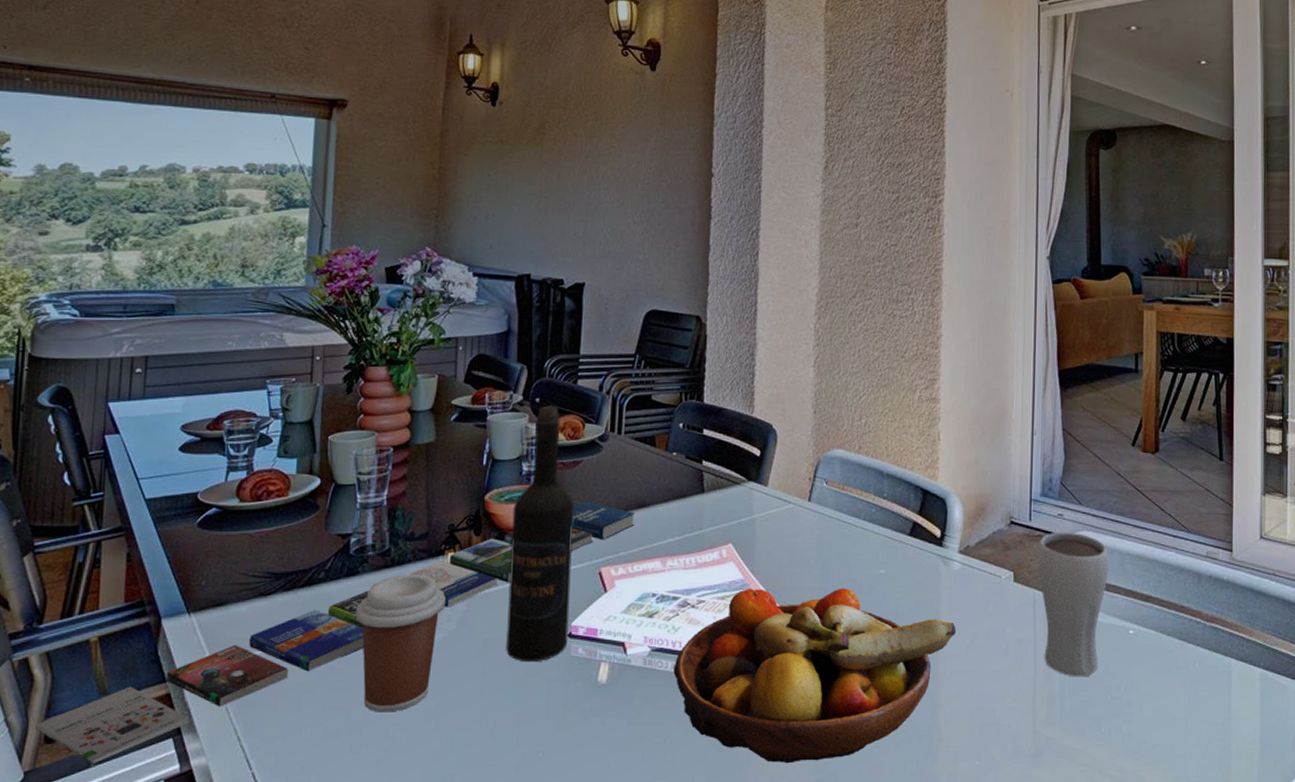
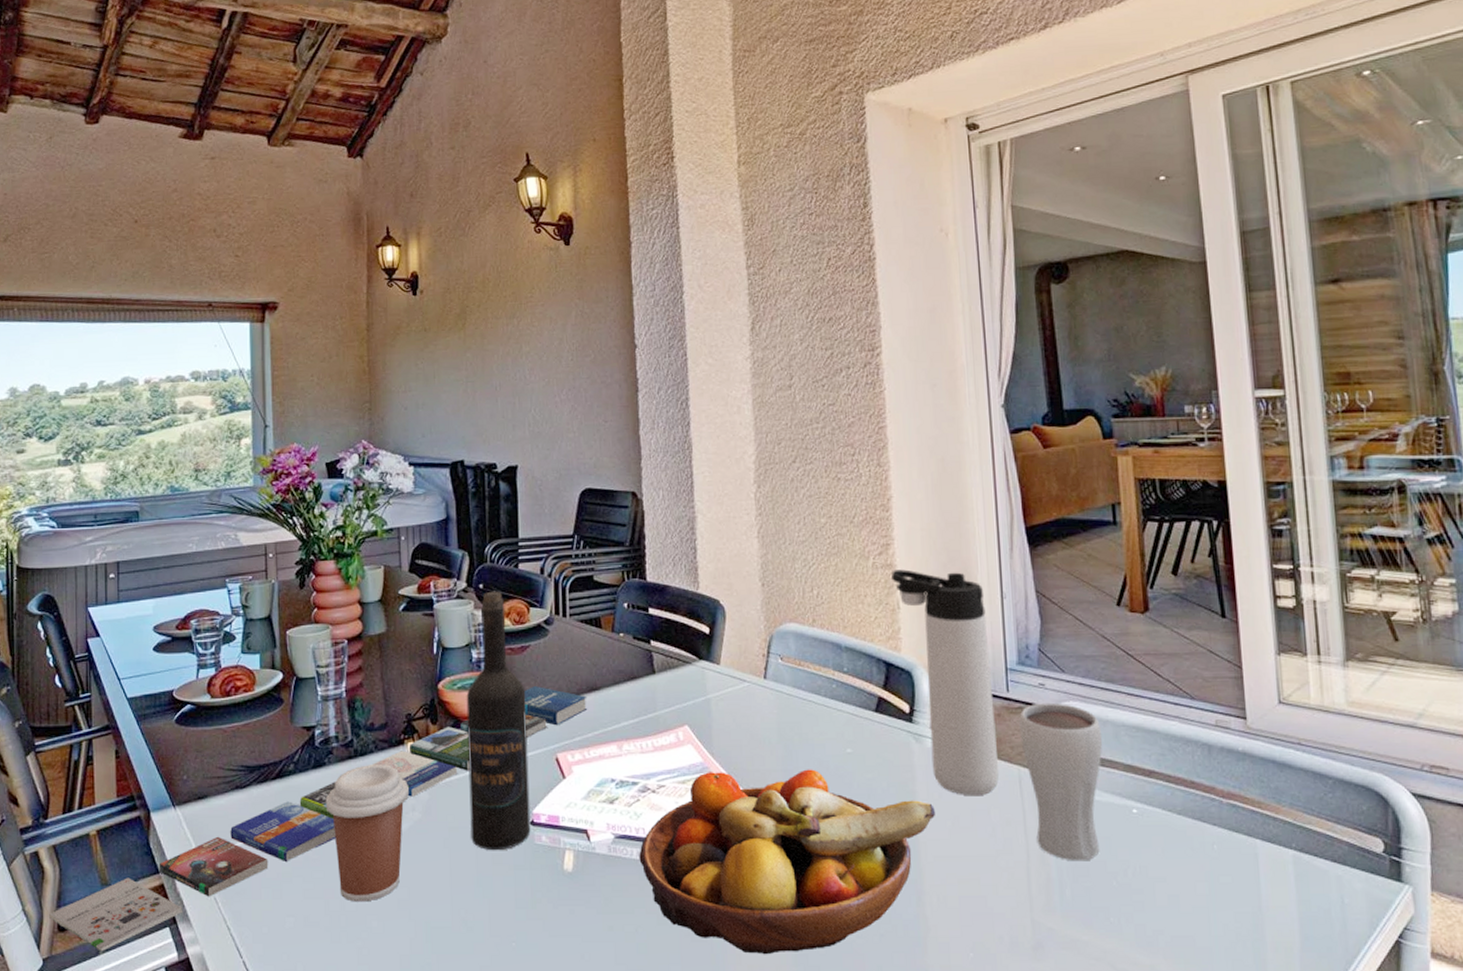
thermos bottle: none [934,403,1017,615] -> present [890,569,1000,795]

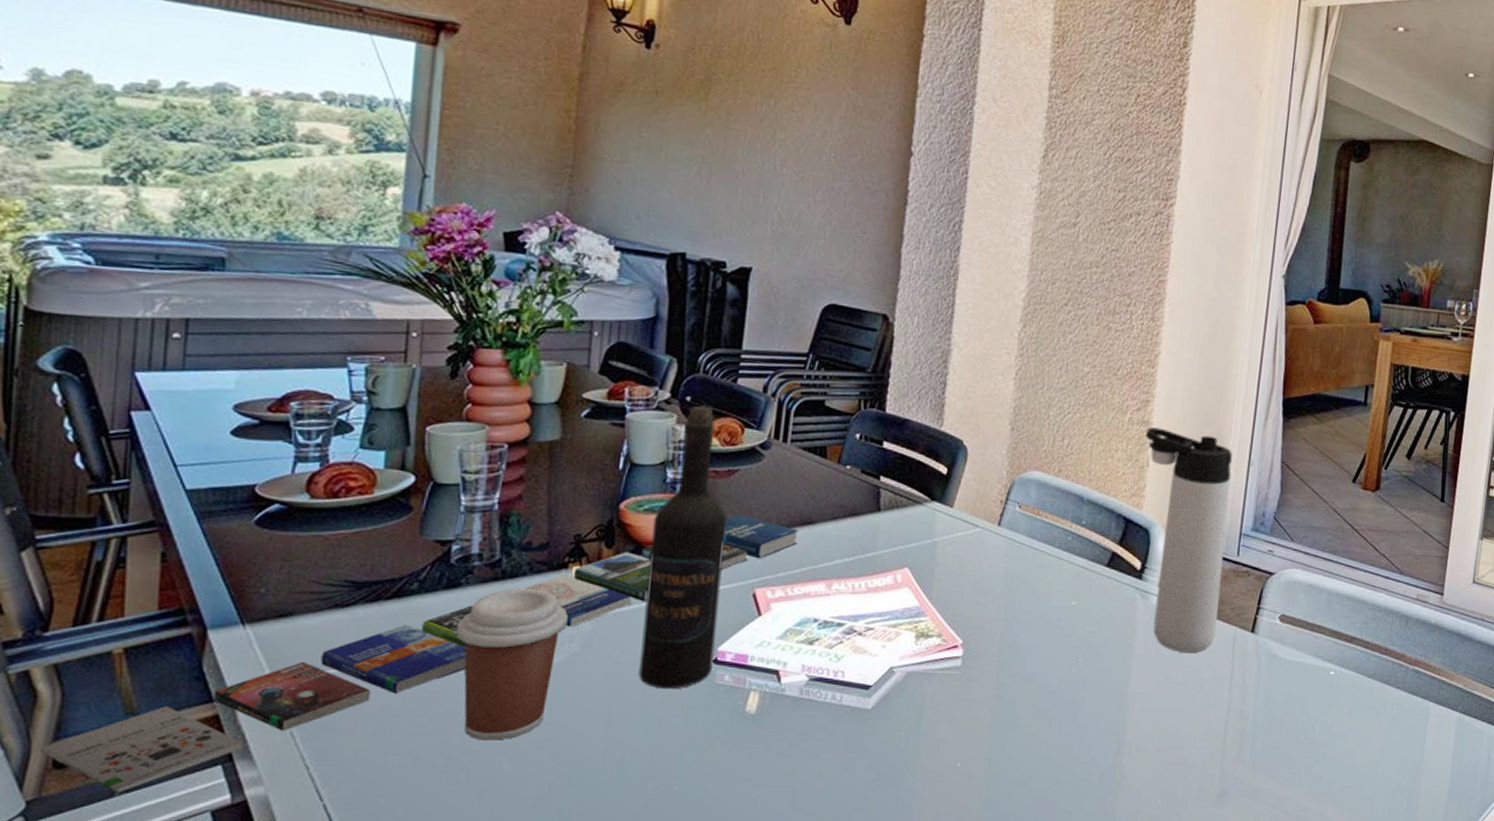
fruit bowl: present [639,769,936,955] -> none [833,617,1150,801]
drinking glass: present [1019,702,1103,860] -> none [1239,568,1317,716]

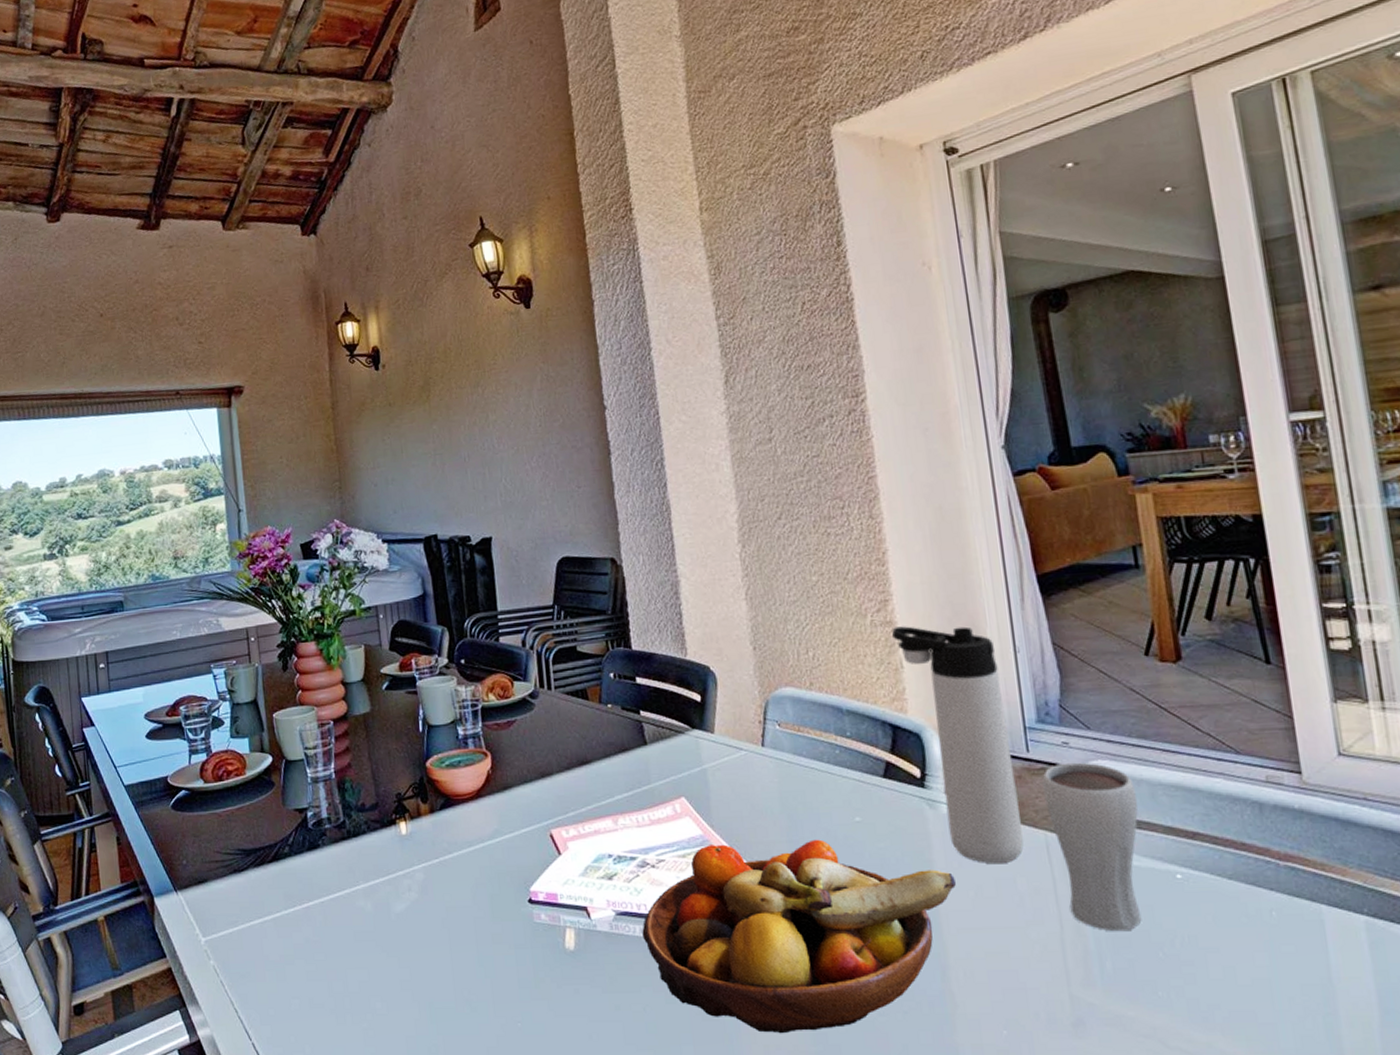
book: present [39,515,799,793] -> none [64,761,580,1035]
coffee cup: present [456,588,569,741] -> none [321,845,405,983]
wine bottle: present [639,405,727,690] -> none [455,666,530,930]
fruit bowl: none [833,617,1150,801] -> present [642,839,957,1034]
drinking glass: none [1239,568,1317,716] -> present [1042,762,1142,931]

